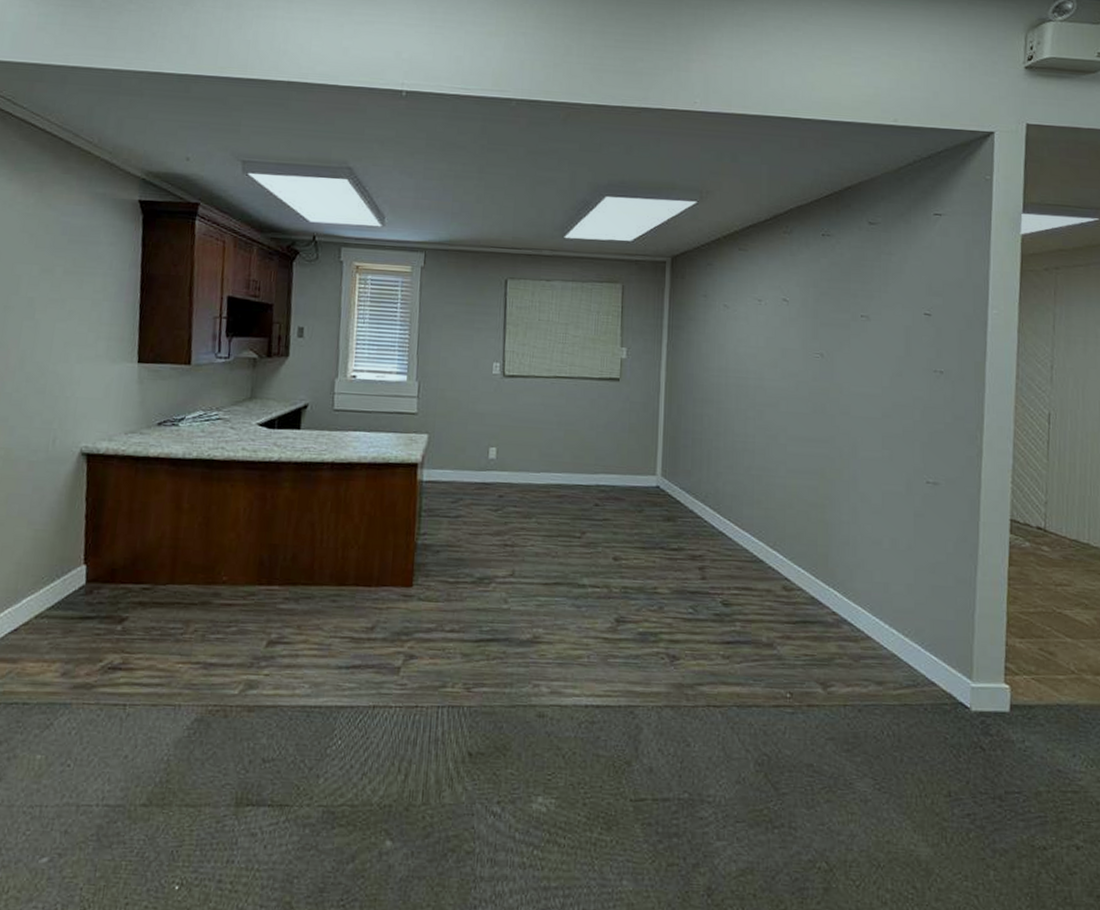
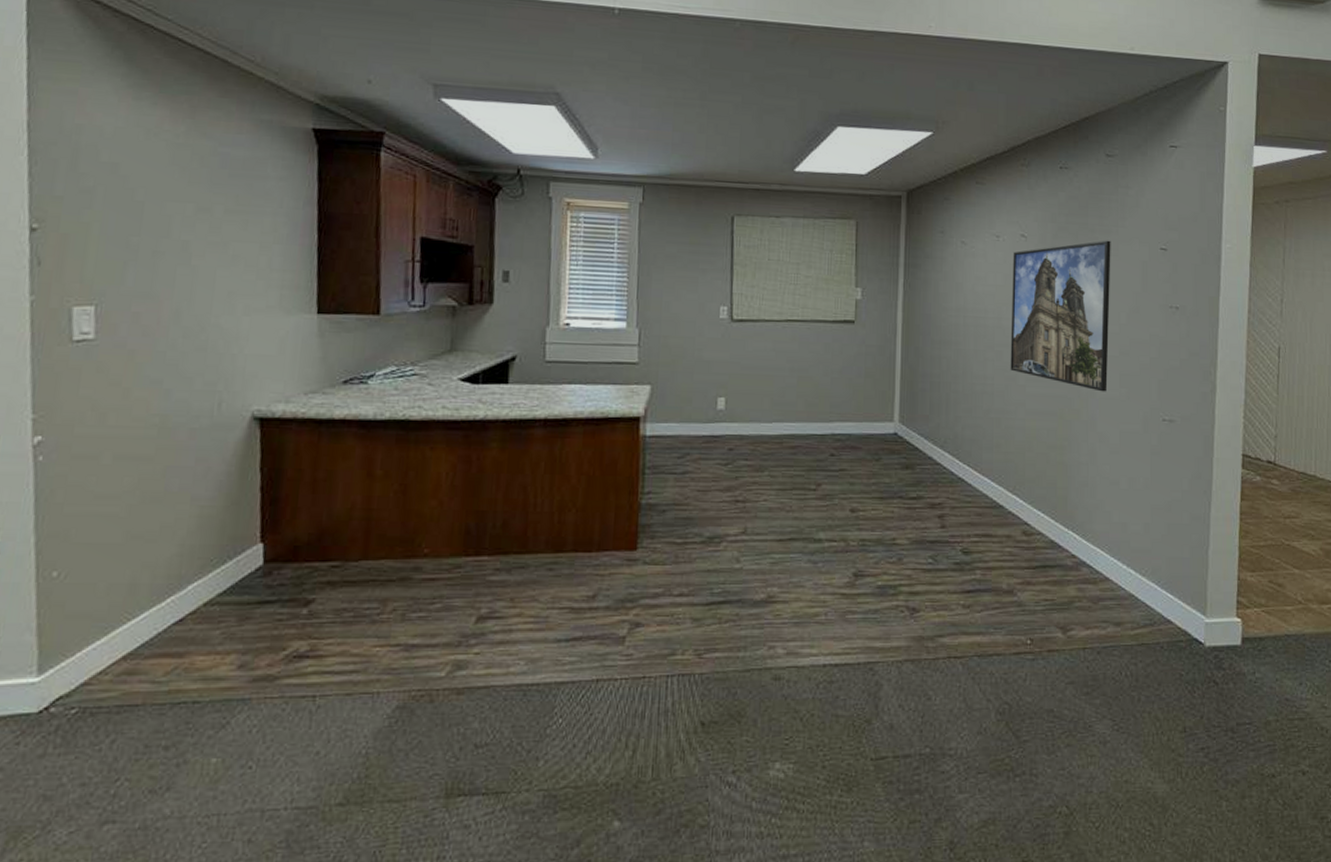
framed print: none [771,305,874,453] -> present [1010,240,1111,392]

